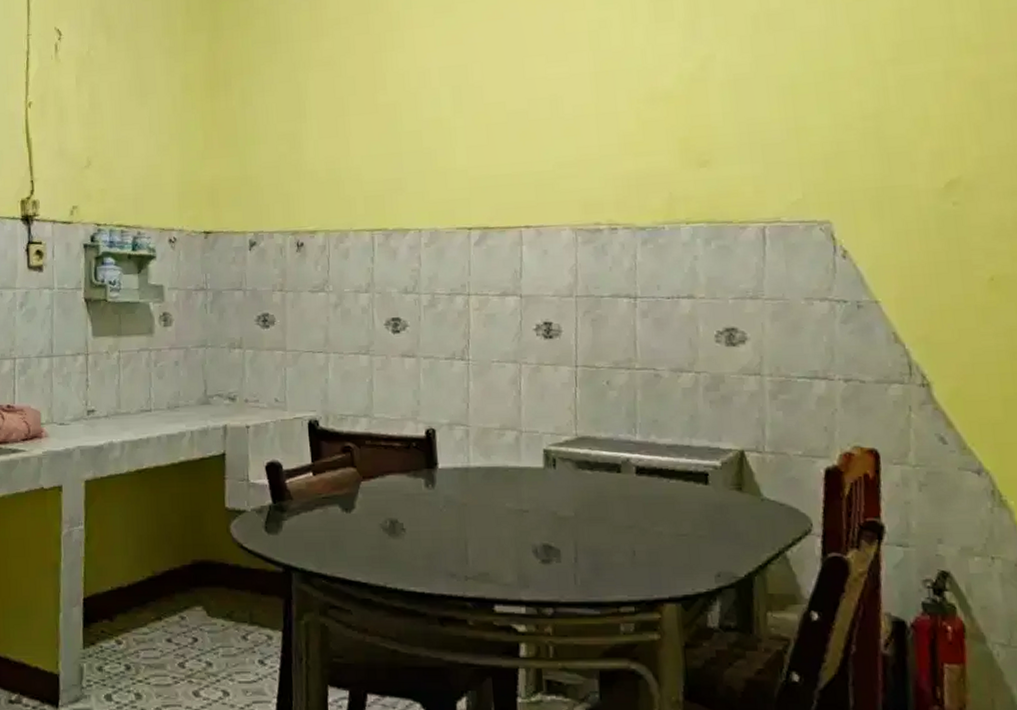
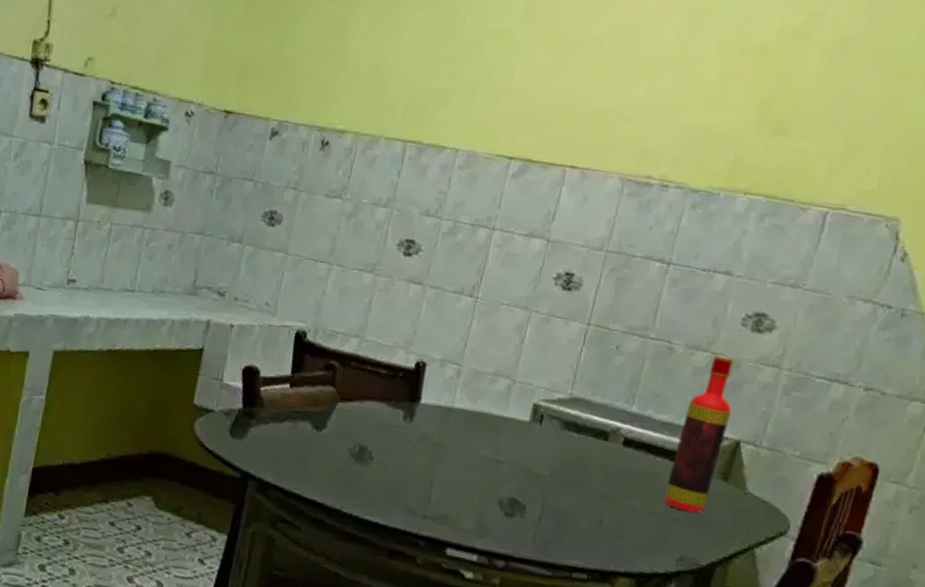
bottle: none [686,374,729,528] -> present [664,355,734,514]

